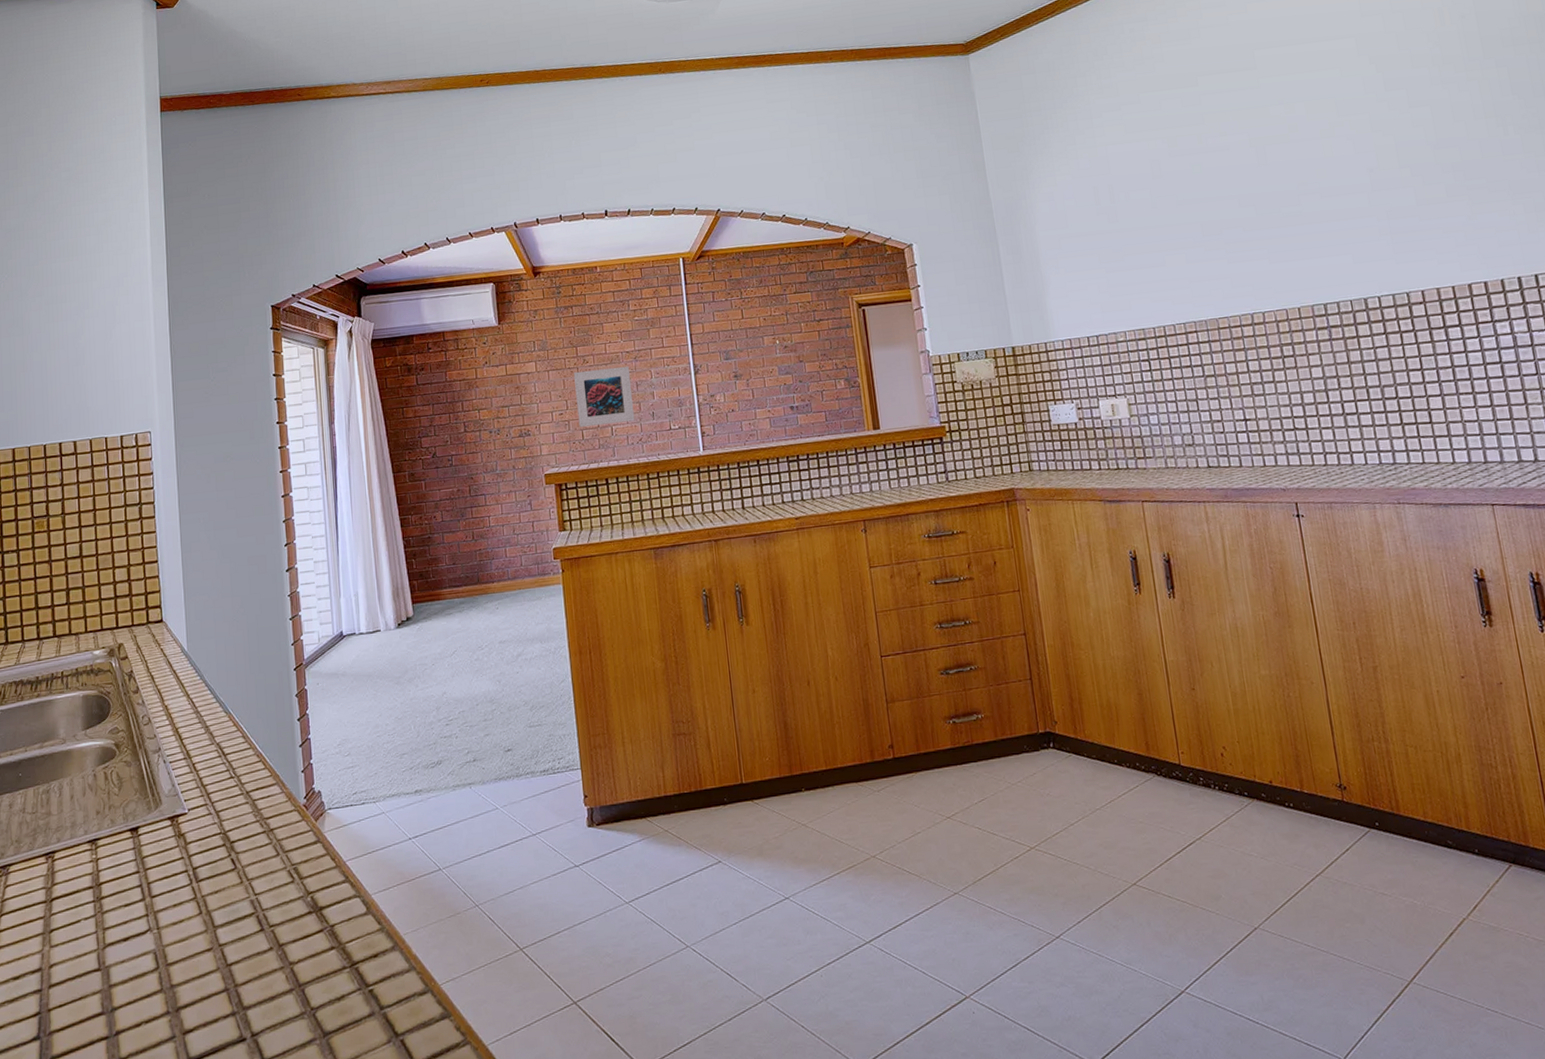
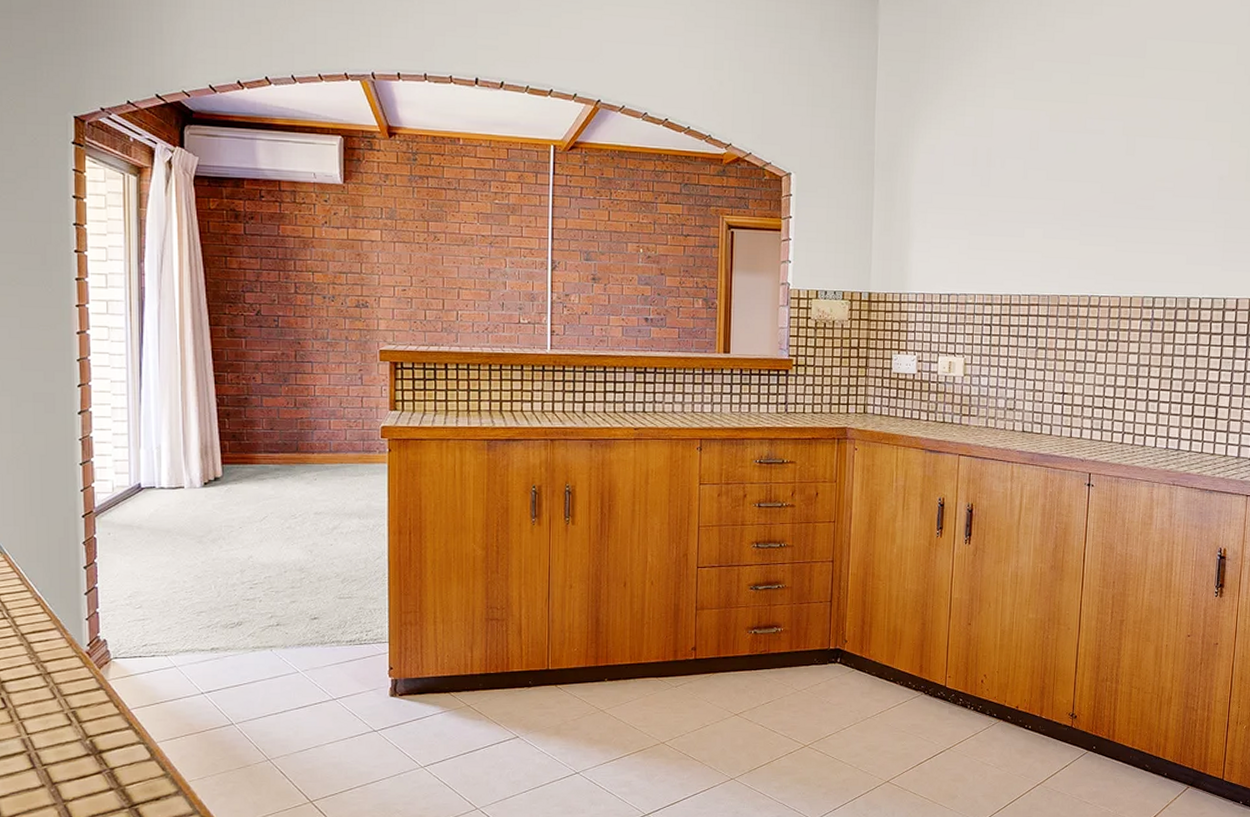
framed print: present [574,366,635,427] -> none [422,248,484,309]

